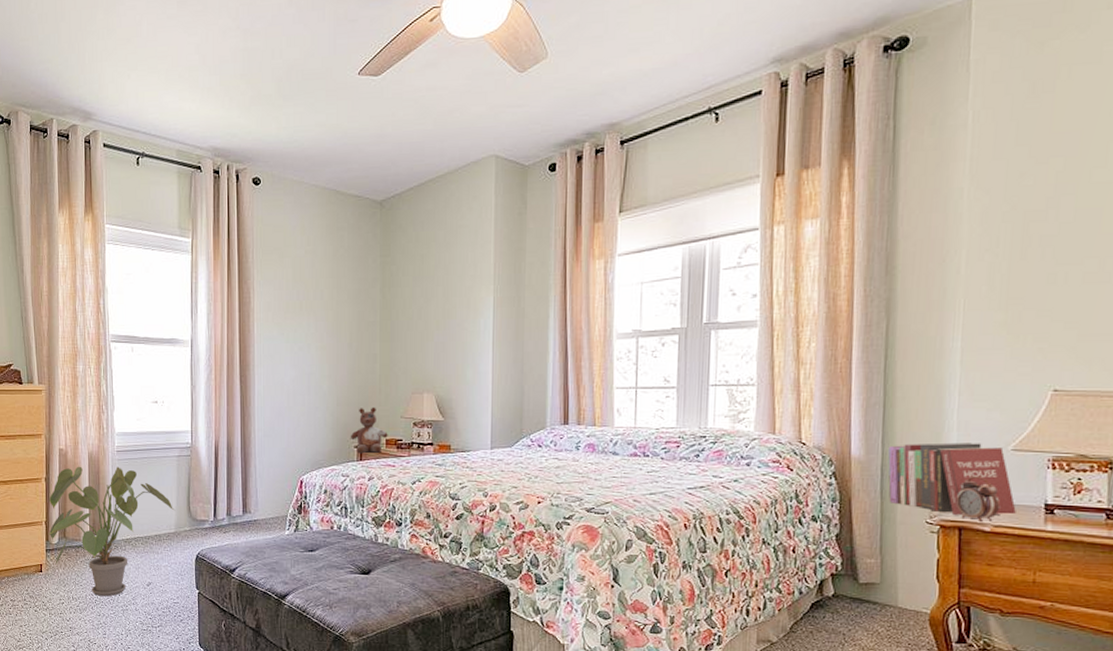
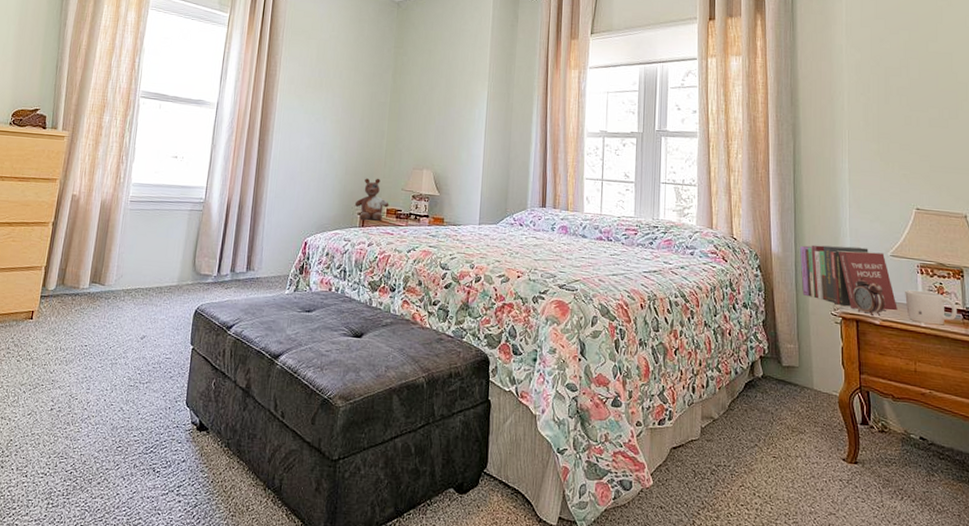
house plant: present [48,466,176,597] -> none [46,213,181,349]
mug: none [1027,488,1099,528] -> present [905,289,957,325]

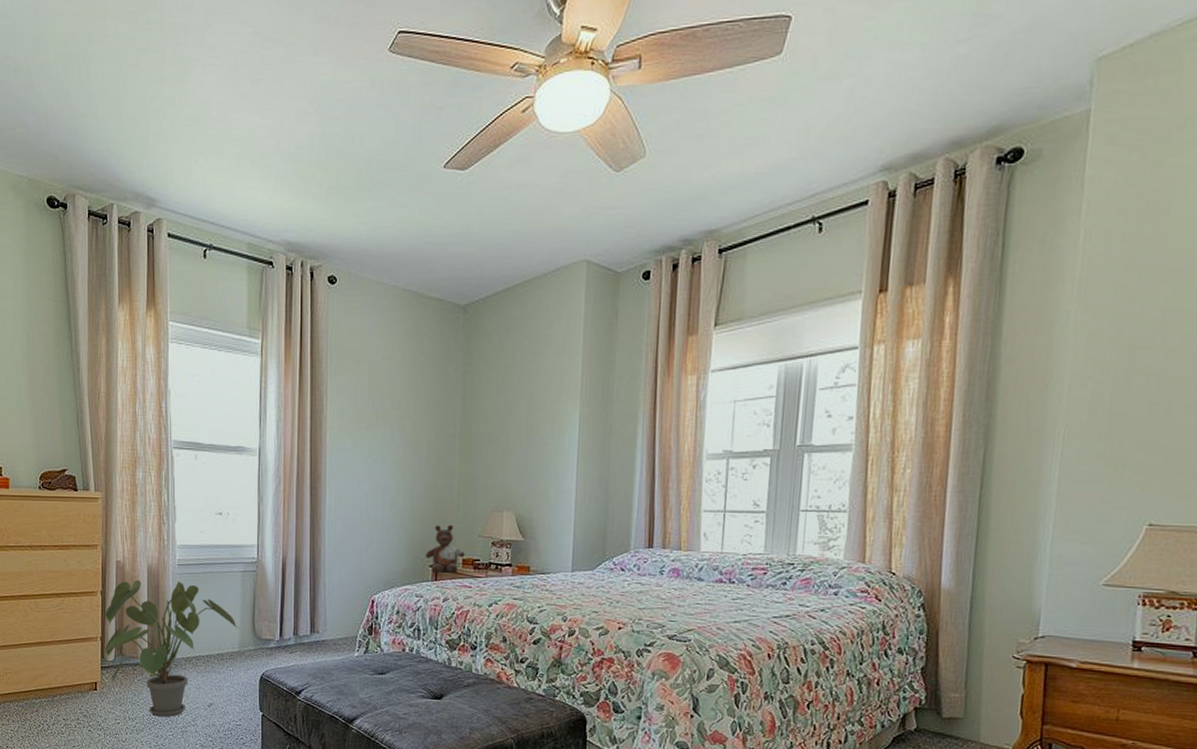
house plant: none [46,213,181,349] -> present [104,579,240,717]
books: present [800,245,897,311] -> none [976,576,1104,651]
alarm clock: present [852,275,885,317] -> none [1043,610,1088,659]
mug: present [905,289,957,325] -> none [1115,625,1187,666]

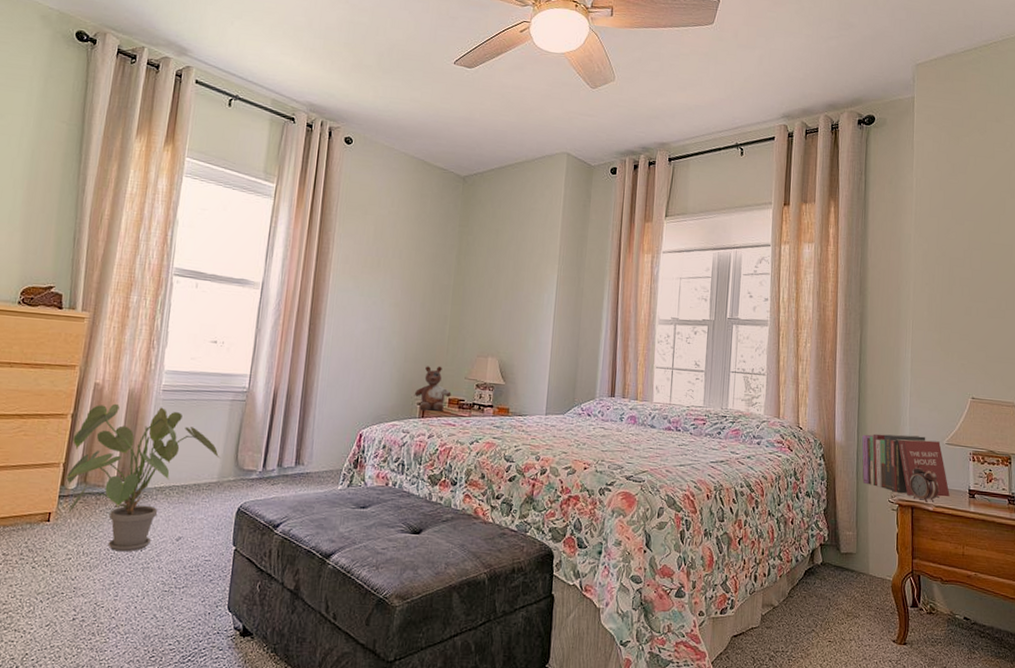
books: none [976,576,1104,651] -> present [861,433,950,497]
alarm clock: none [1043,610,1088,659] -> present [909,463,939,503]

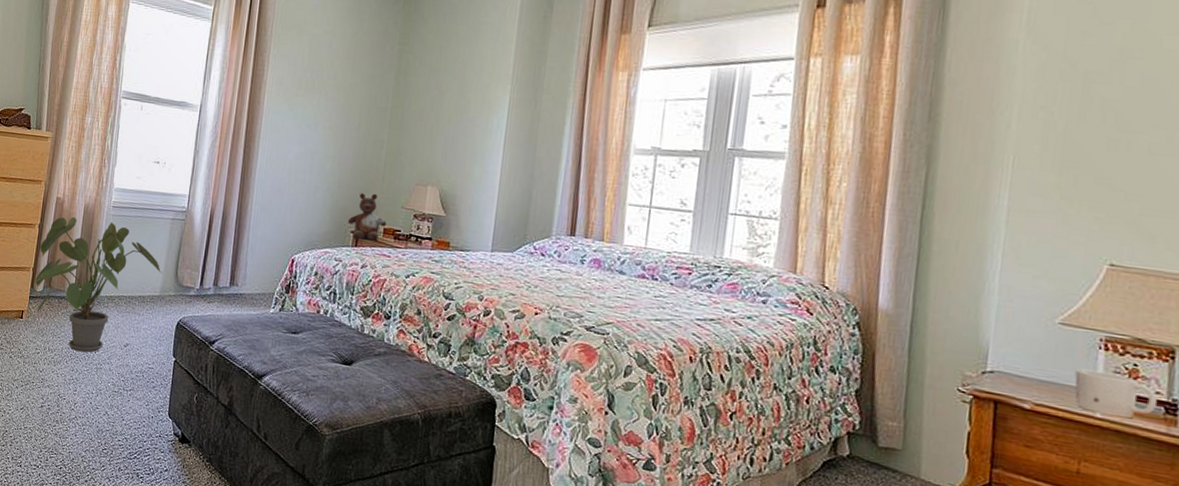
books: present [861,433,950,497] -> none [917,301,1061,395]
alarm clock: present [909,463,939,503] -> none [992,345,1043,399]
mug: none [957,476,1004,510] -> present [1074,368,1157,419]

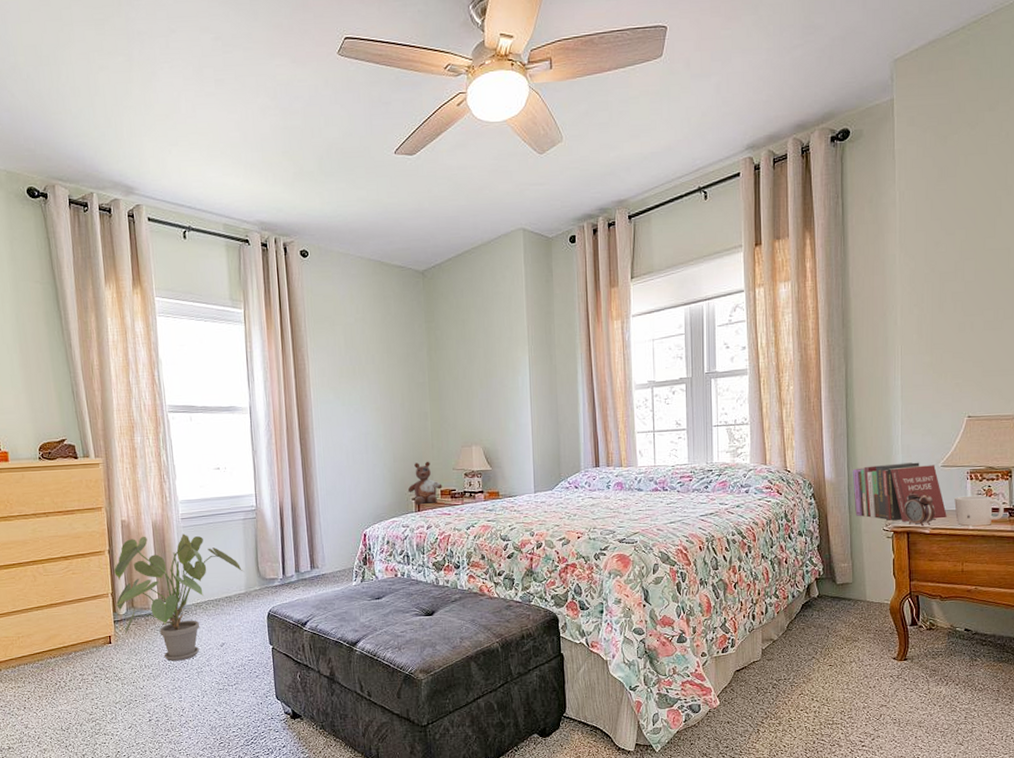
books: none [917,301,1061,395] -> present [853,462,947,522]
alarm clock: none [992,345,1043,399] -> present [903,489,935,527]

